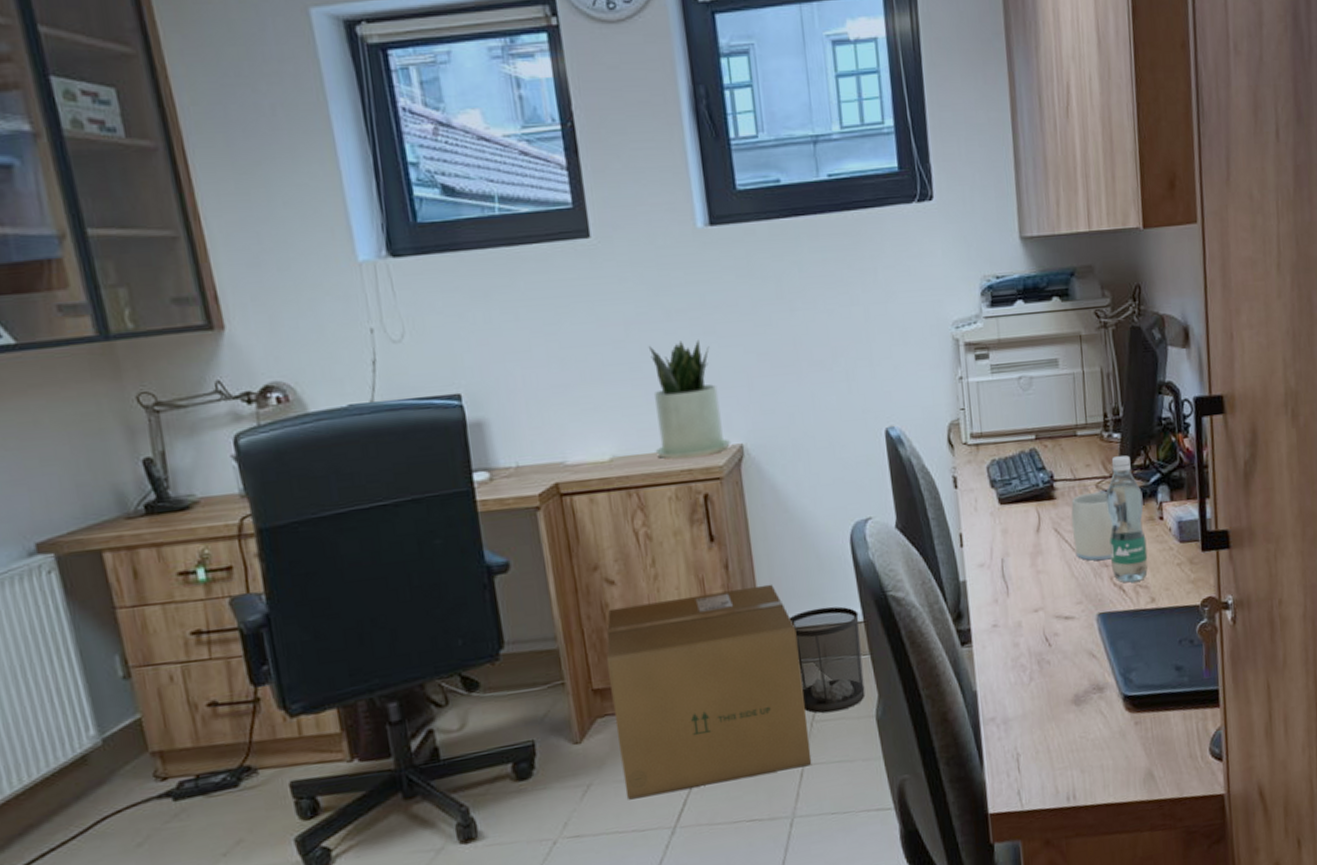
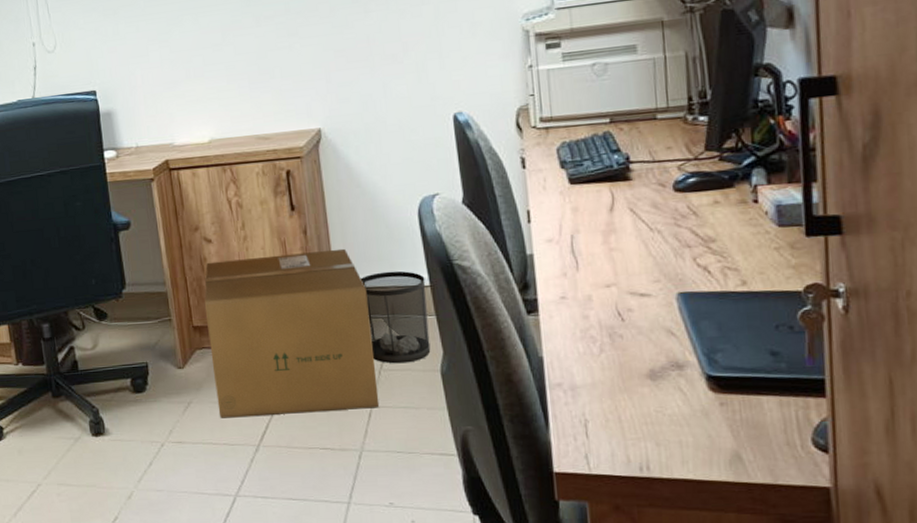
planter: present [648,339,732,460] -> none [241,40,311,142]
mug: present [1071,491,1113,561] -> none [648,174,697,241]
bottle: present [1106,455,1149,583] -> none [689,138,739,264]

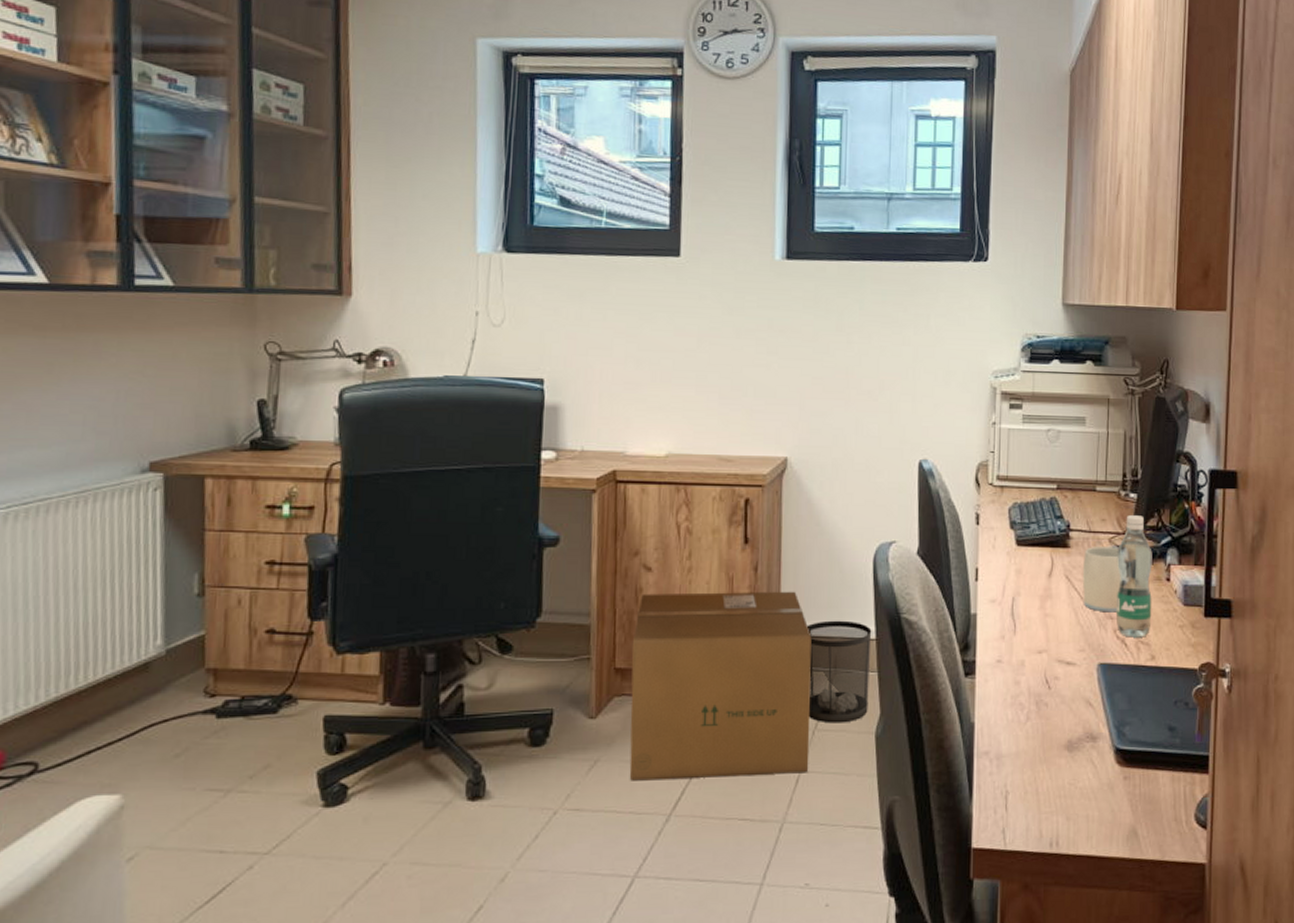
mug: none [648,174,697,241] -> present [1082,545,1121,612]
bottle: none [689,138,739,264] -> present [1115,515,1152,638]

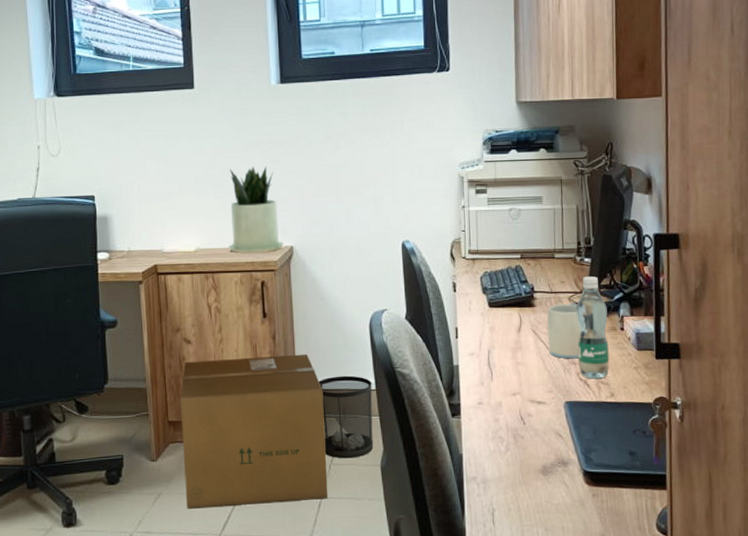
planter: none [707,357,777,464] -> present [228,166,285,254]

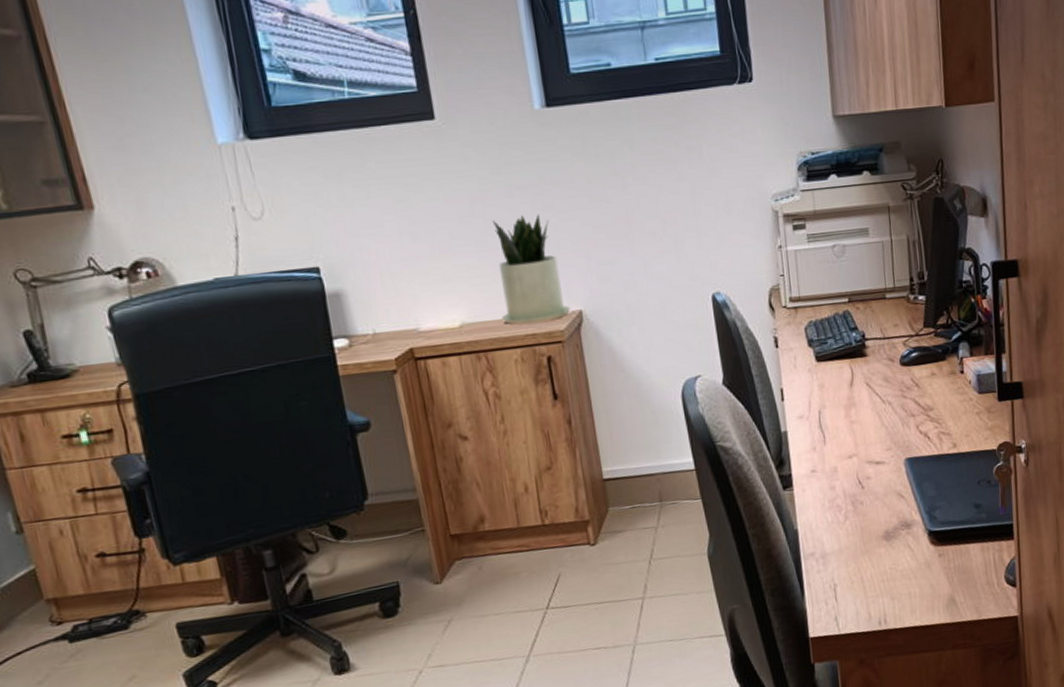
box: present [180,354,328,509] -> none [462,437,651,633]
waste bin: present [318,375,374,459] -> none [627,456,698,552]
mug: present [546,303,581,359] -> none [881,349,919,411]
bottle: present [576,276,610,379] -> none [912,316,951,431]

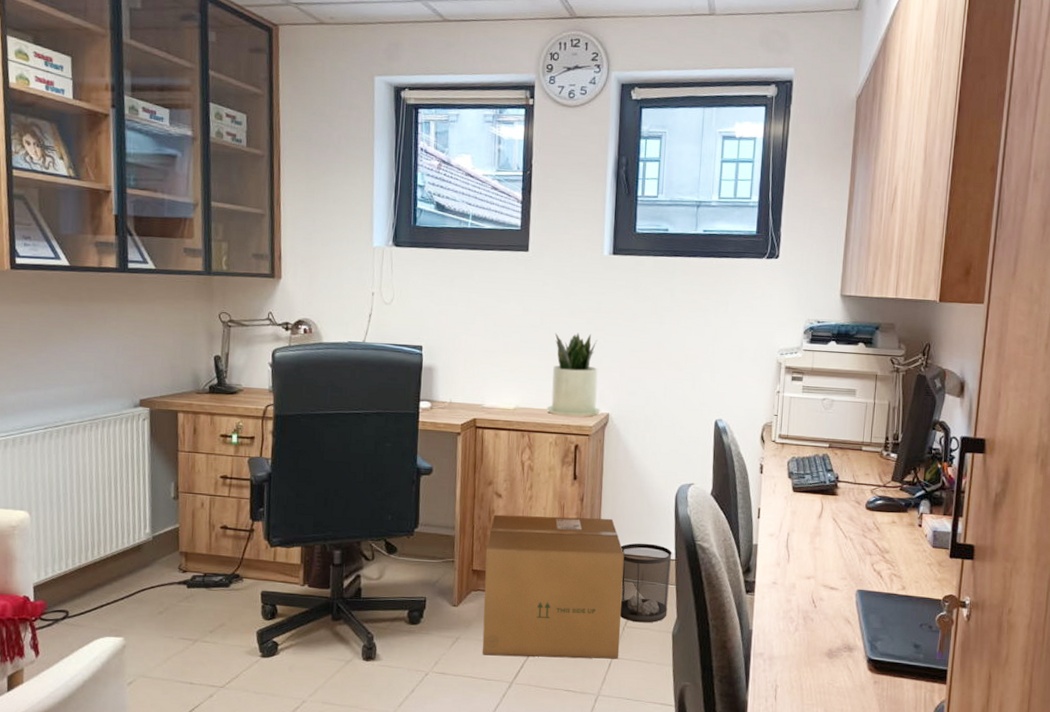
box: none [462,437,651,633] -> present [482,514,624,659]
waste bin: none [627,456,698,552] -> present [619,543,672,623]

